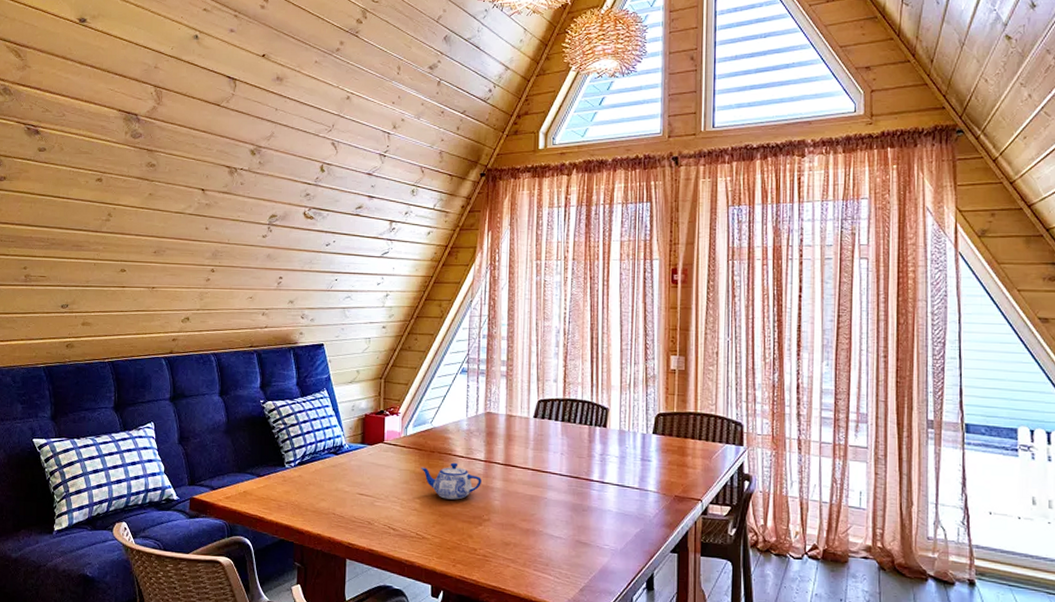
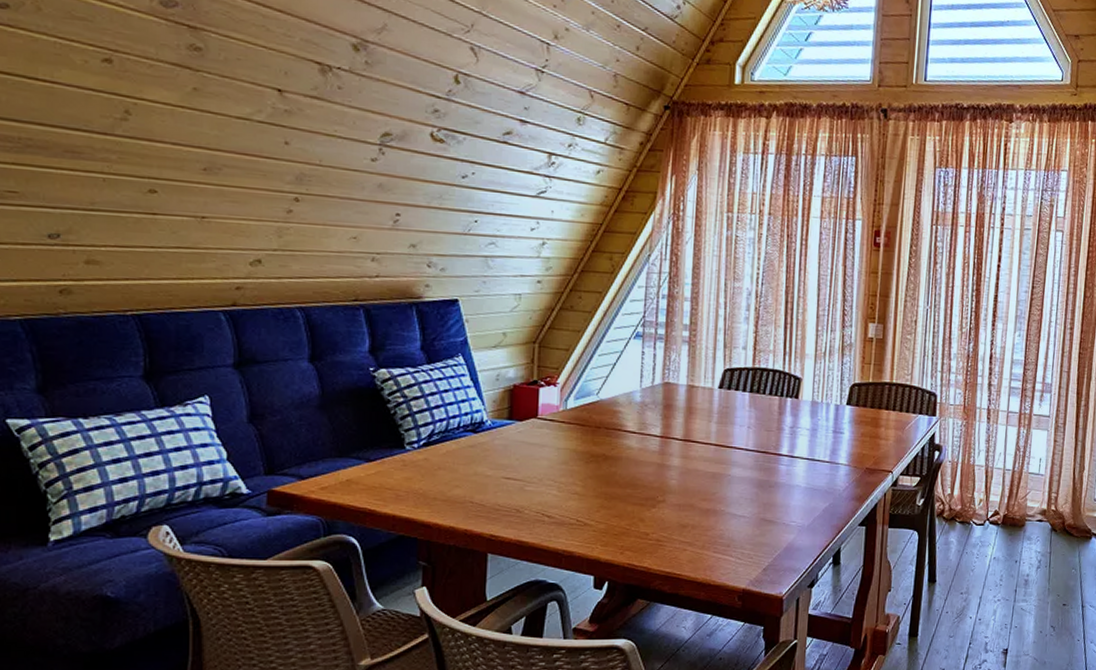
teapot: present [421,462,481,500] -> none [583,439,656,481]

